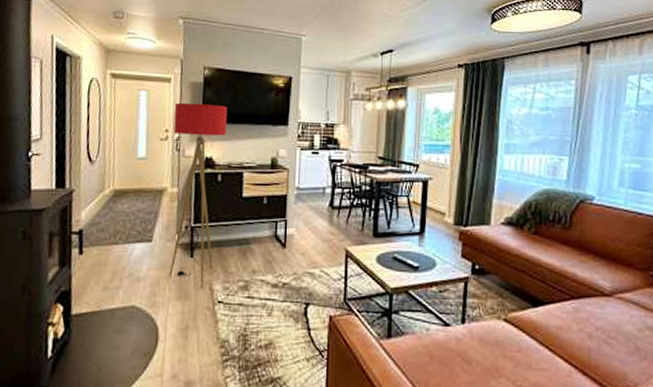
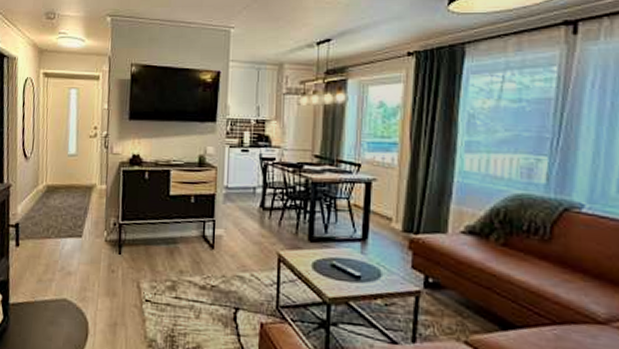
floor lamp: present [169,102,228,289] -> none [98,100,155,286]

